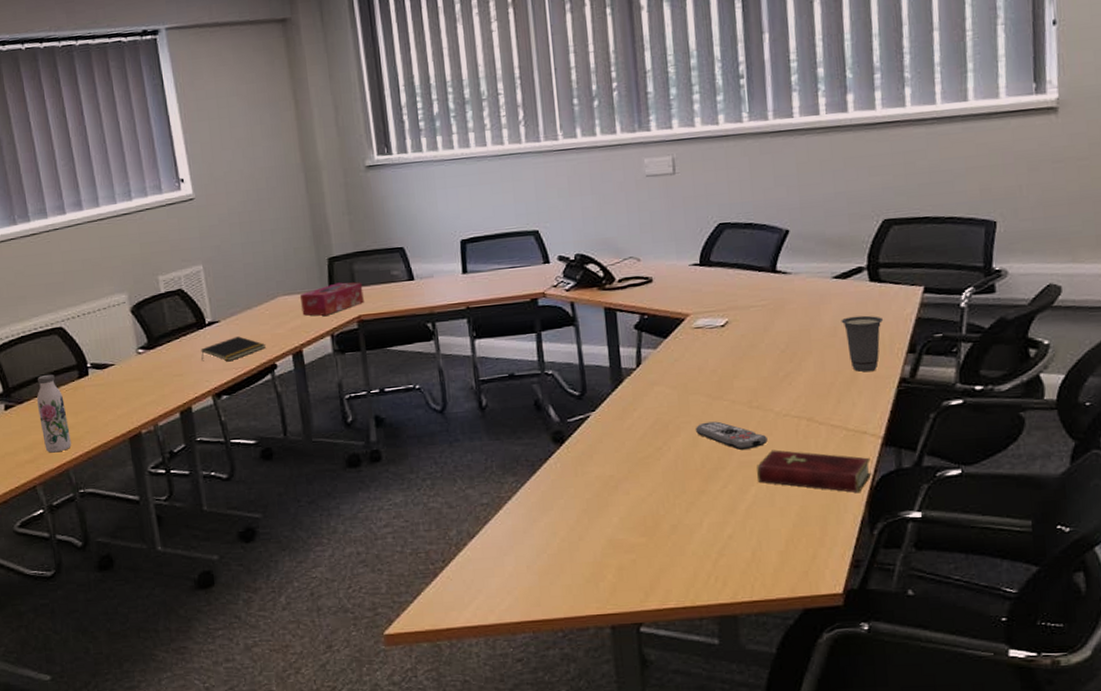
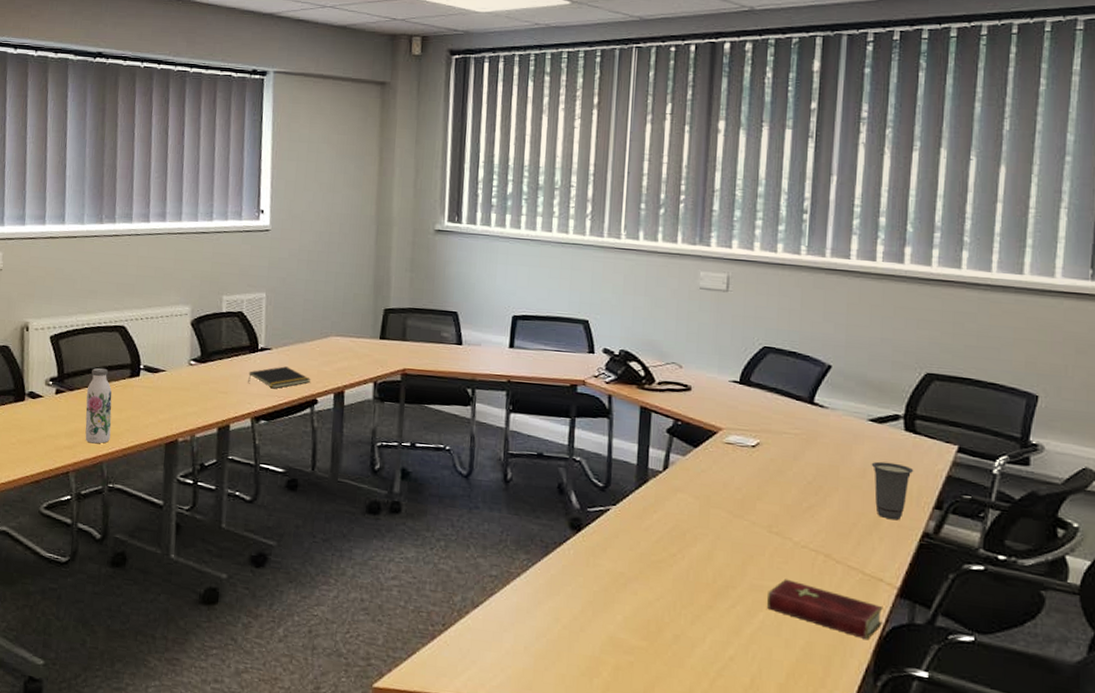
tissue box: present [300,282,364,316] -> none [350,333,412,363]
remote control: present [695,421,768,450] -> none [711,537,782,574]

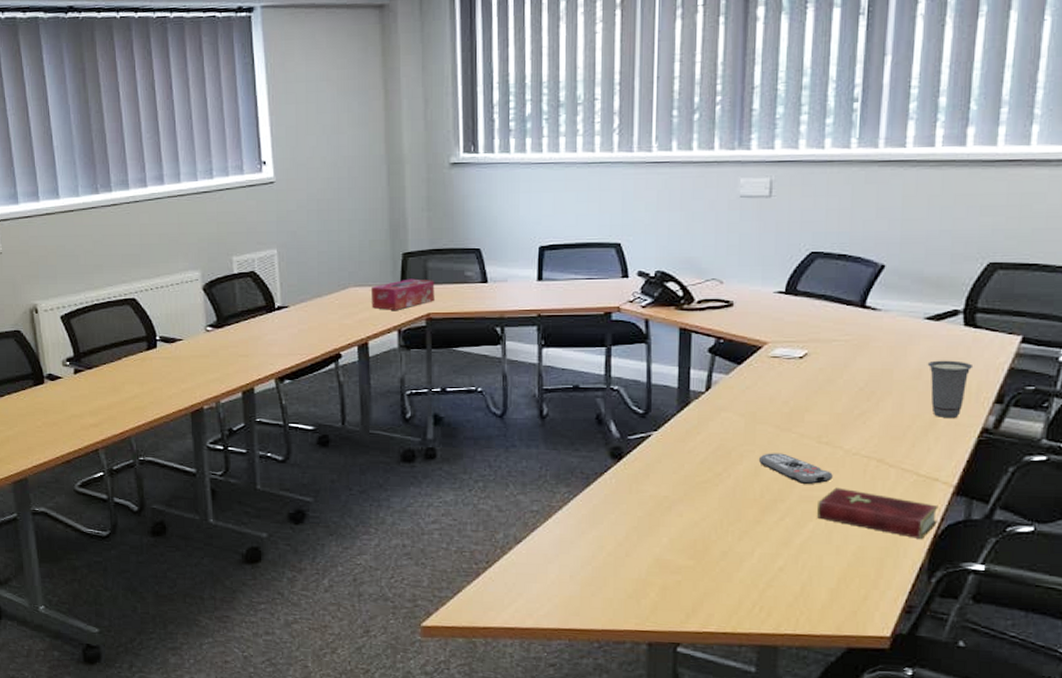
water bottle: present [85,367,112,444] -> none [105,343,135,419]
notepad: present [248,366,310,389] -> none [268,323,332,347]
tissue box: none [350,333,412,363] -> present [371,278,435,310]
remote control: none [711,537,782,574] -> present [758,453,833,484]

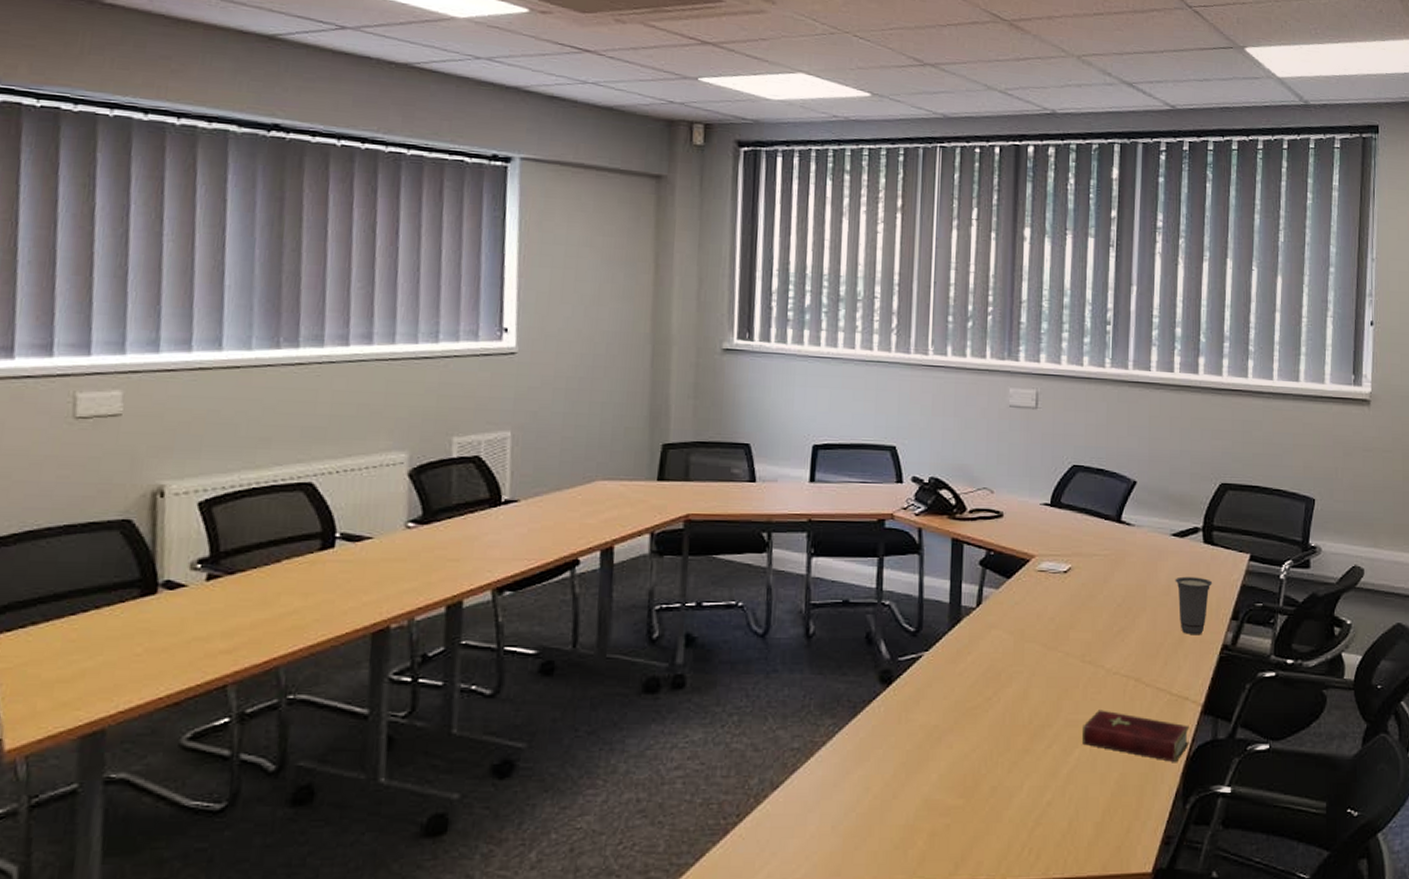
tissue box: present [371,278,435,310] -> none [621,473,697,509]
remote control: present [758,453,833,484] -> none [1026,674,1096,707]

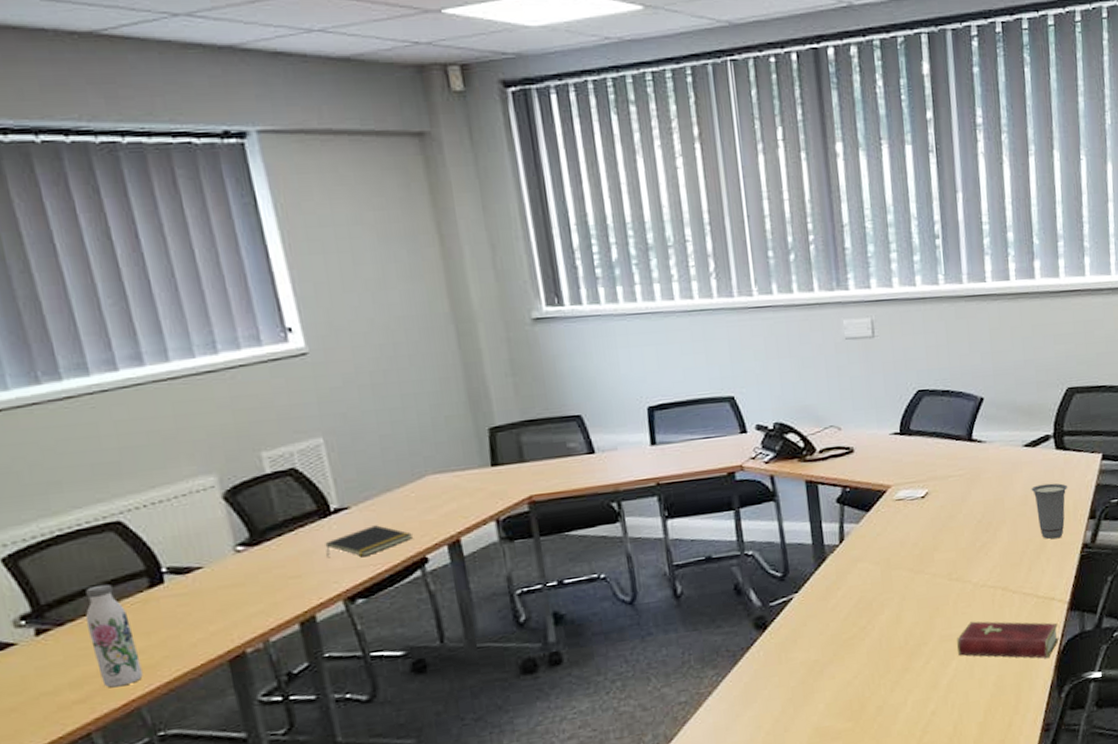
water bottle: none [252,540,294,643] -> present [85,583,143,688]
notepad: none [487,521,570,551] -> present [325,525,412,557]

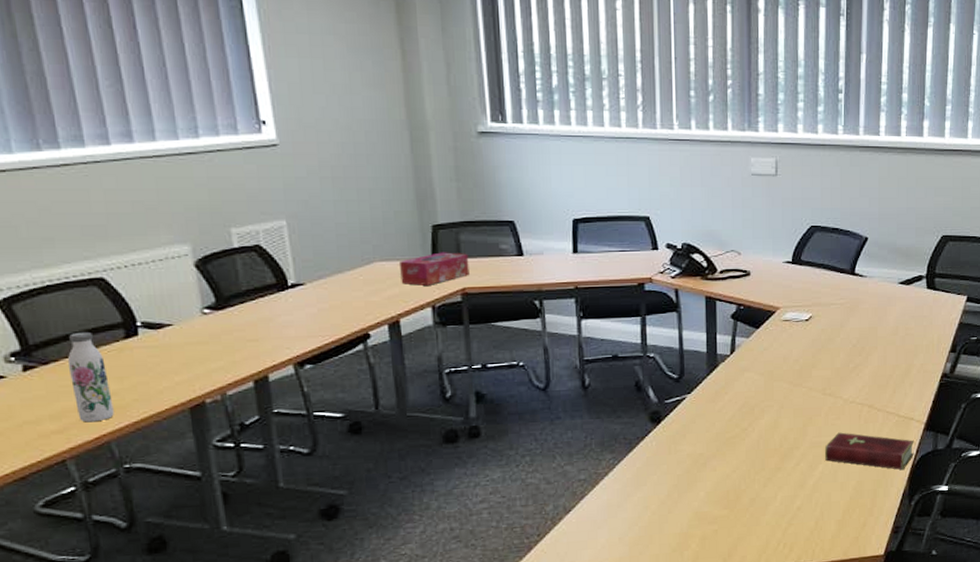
notepad: present [325,525,412,557] -> none [281,302,358,329]
tissue box: none [455,456,536,498] -> present [400,252,469,286]
cup: present [1031,483,1068,539] -> none [902,318,935,367]

